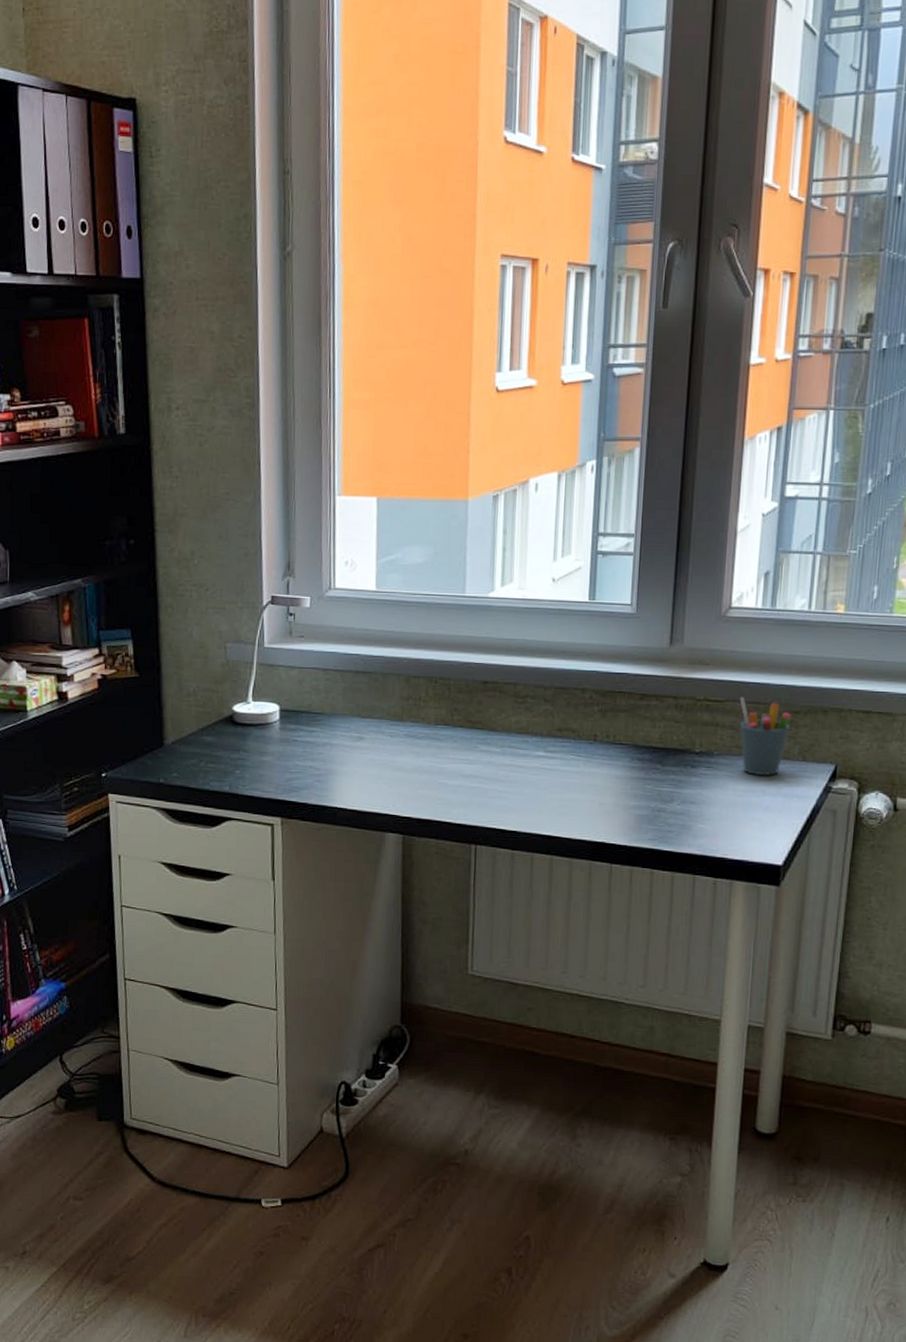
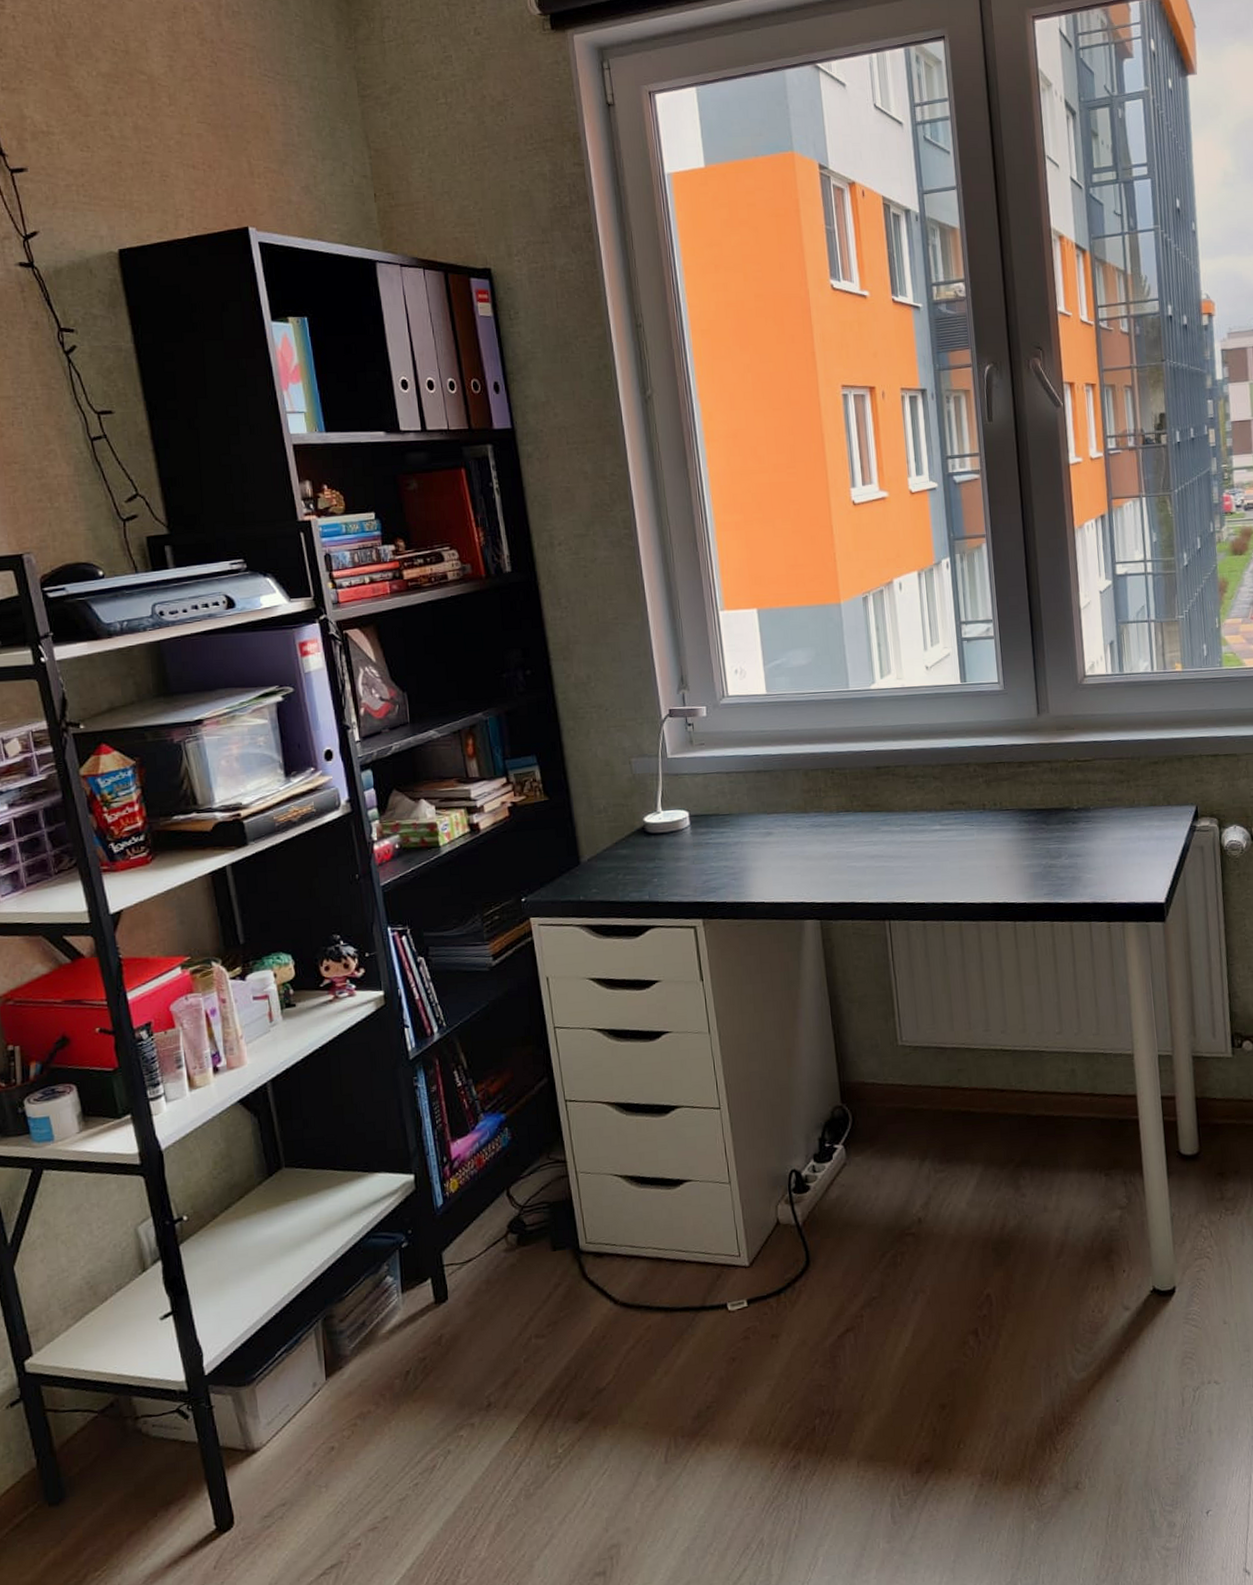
pen holder: present [739,697,791,775] -> none [1105,754,1152,823]

